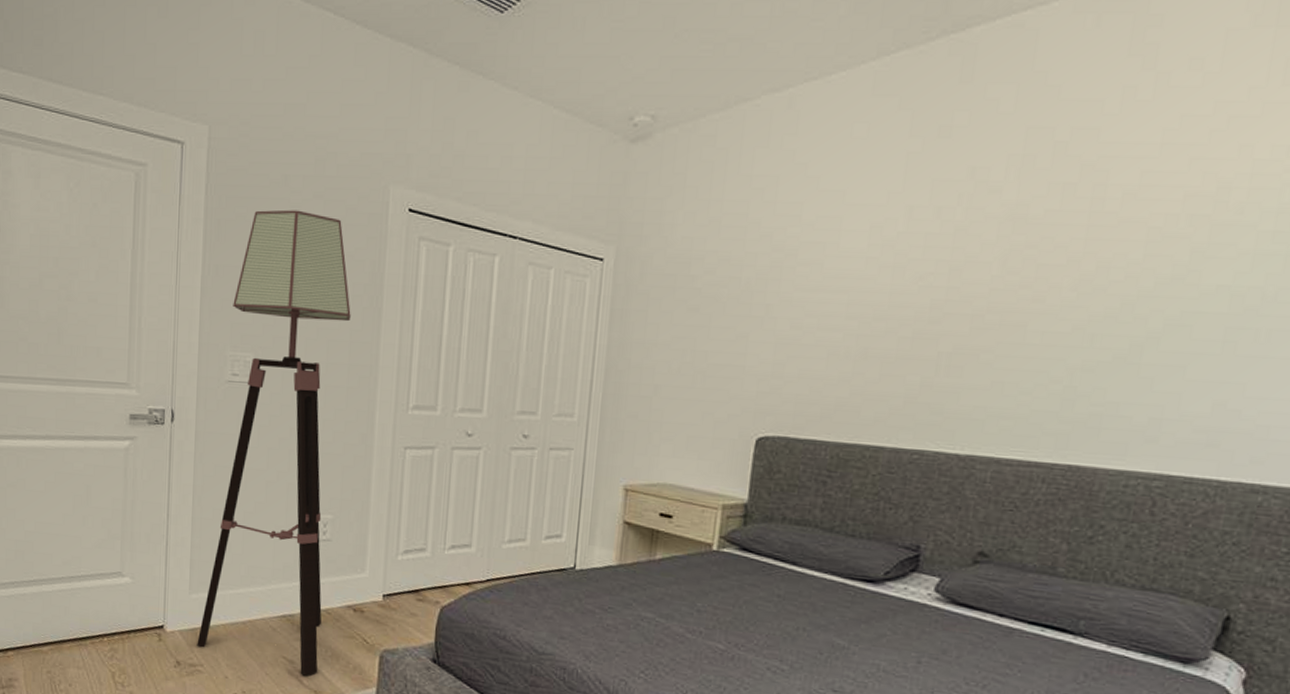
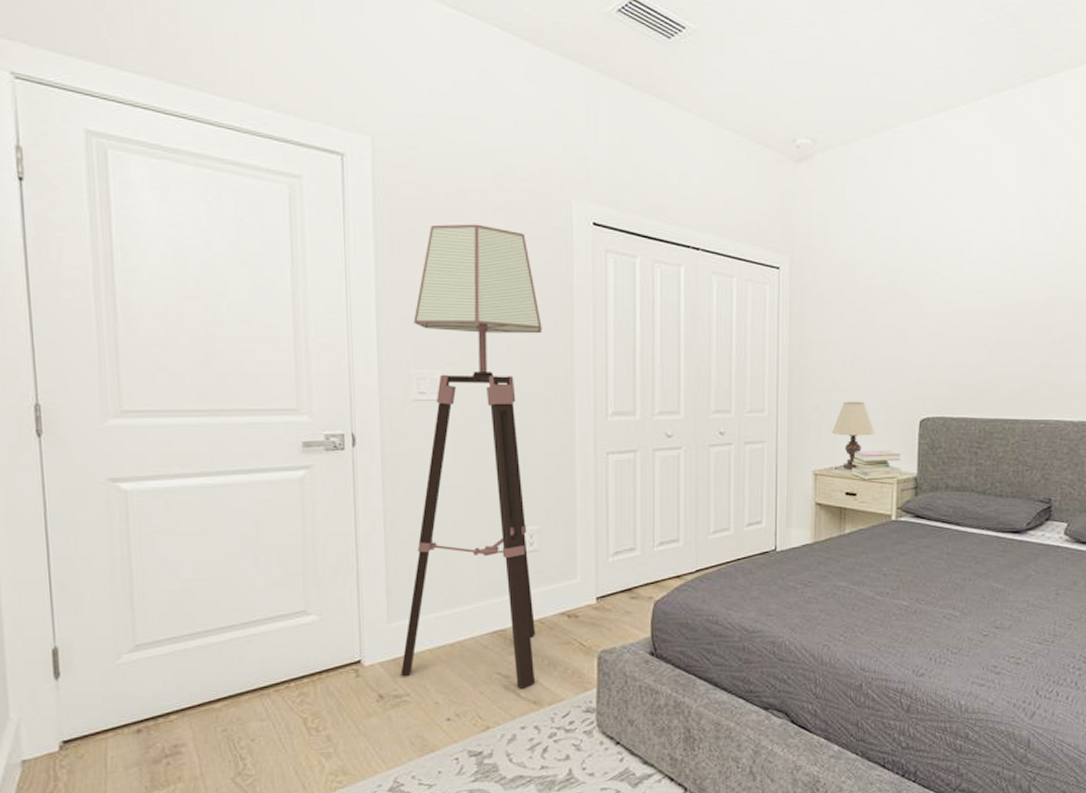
table lamp: none [648,411,701,491] -> present [831,401,876,472]
books: none [667,467,730,503] -> present [850,449,903,480]

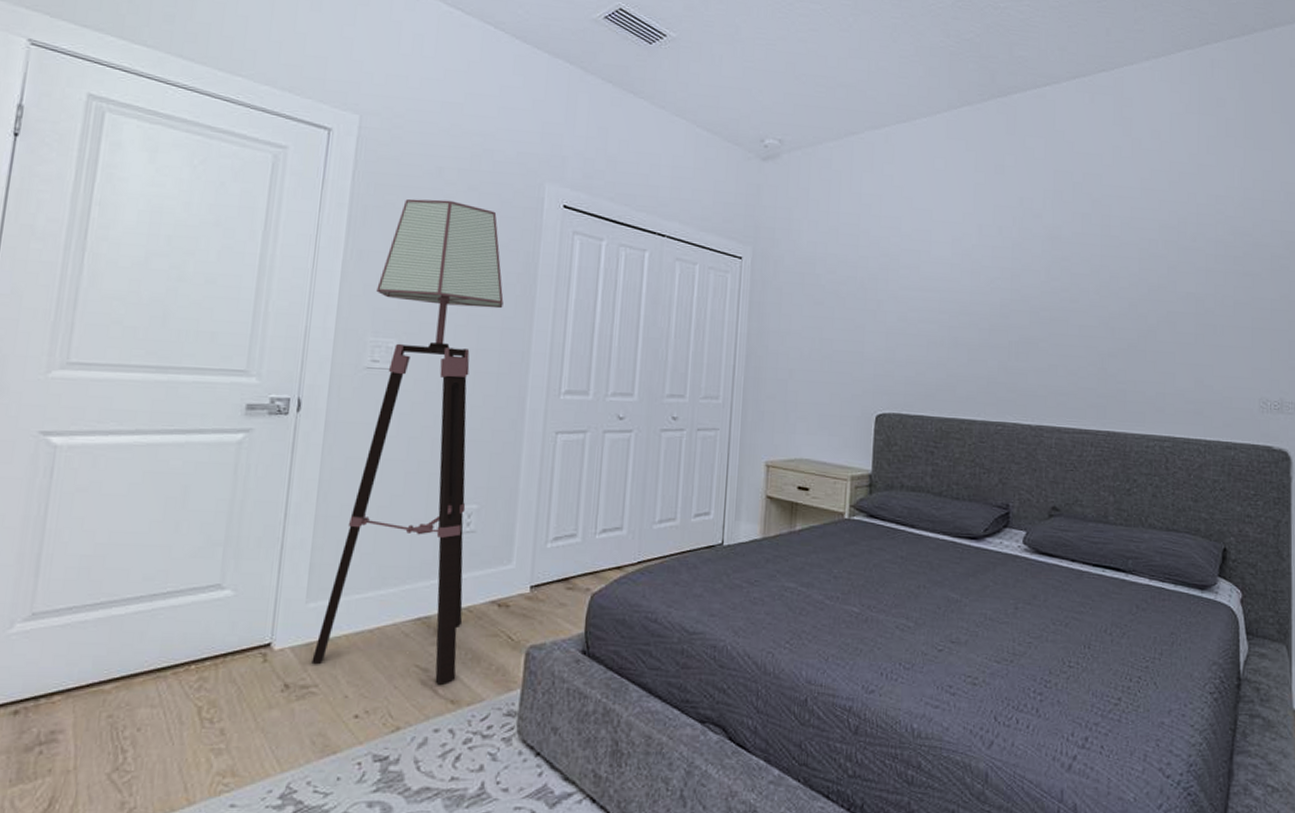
table lamp: present [831,401,876,472] -> none [785,392,831,465]
books: present [850,449,903,480] -> none [803,443,857,475]

